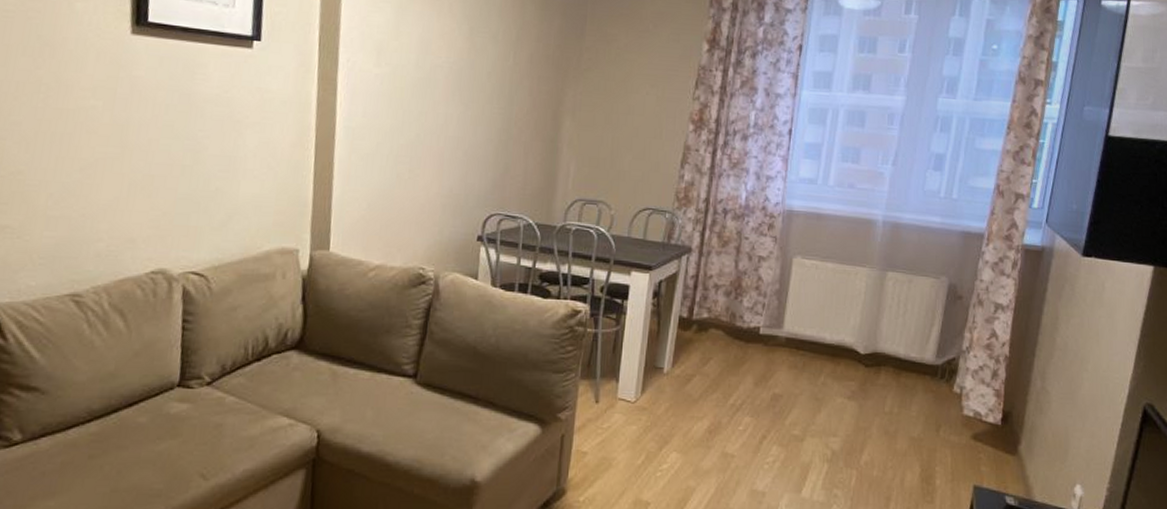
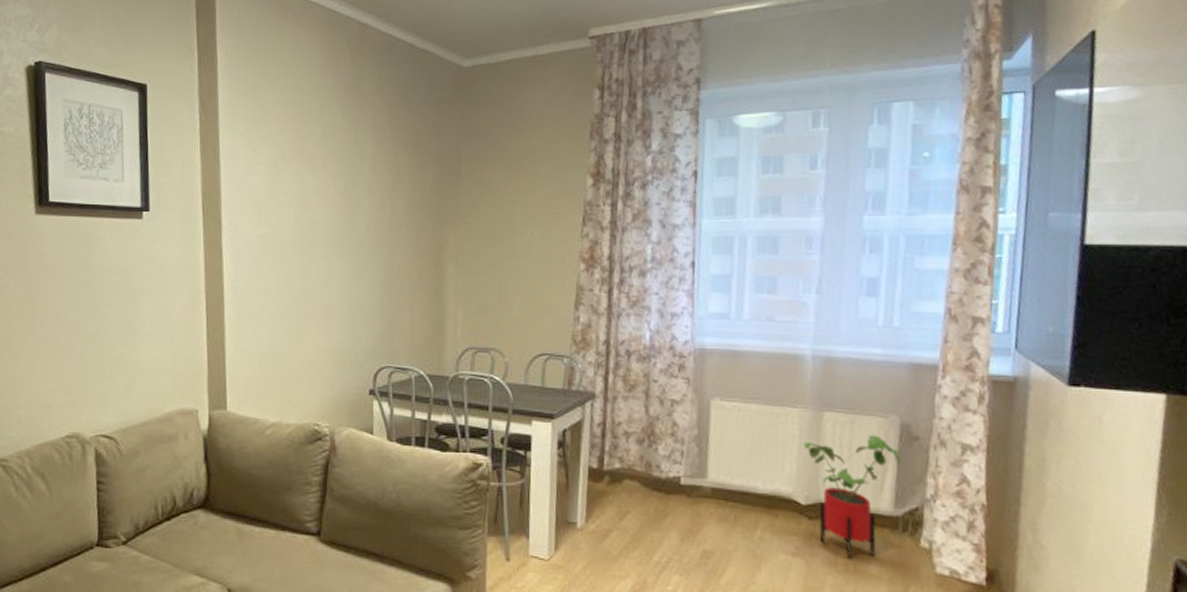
house plant: none [868,293,947,403] -> present [804,435,901,560]

